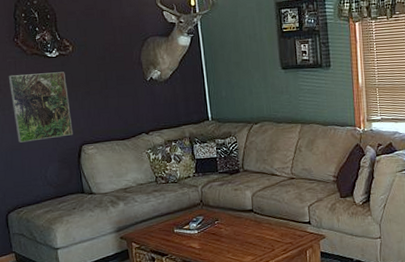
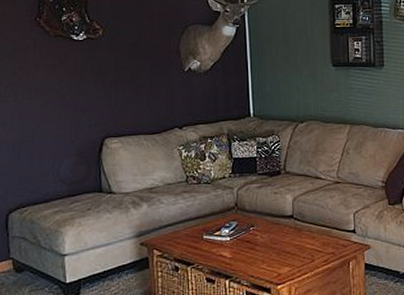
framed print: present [8,71,73,143] -> none [25,57,95,133]

